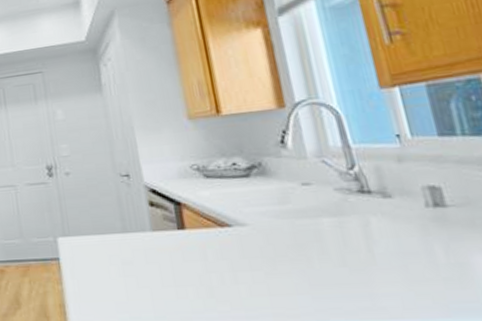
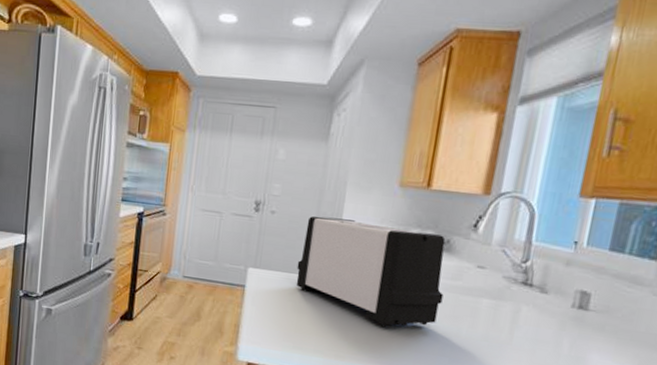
toaster: none [105,159,280,273] -> present [296,216,446,327]

